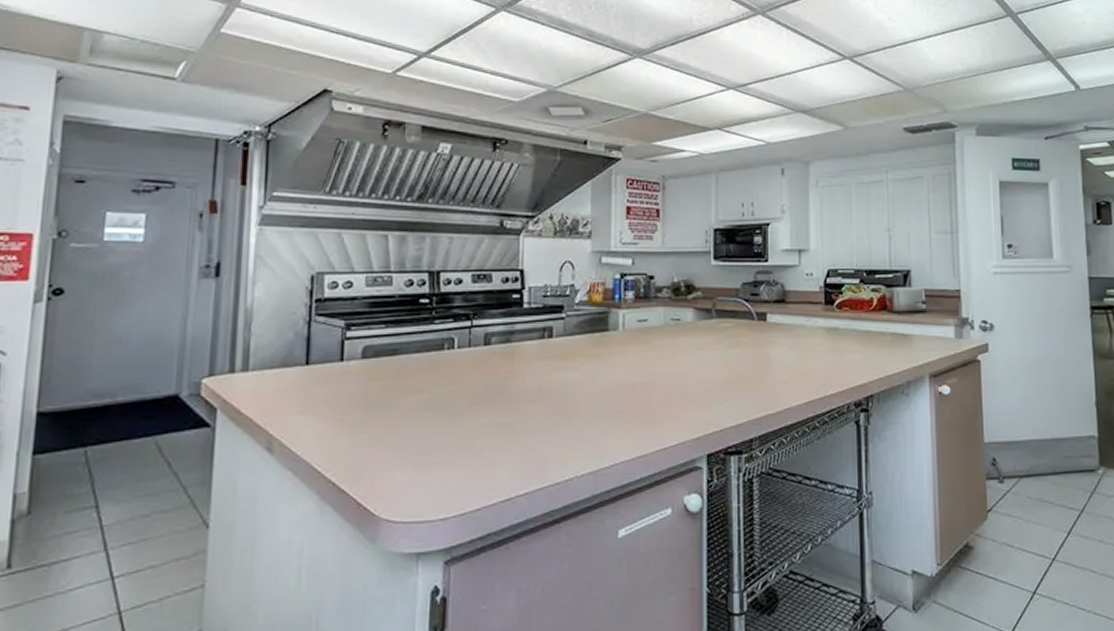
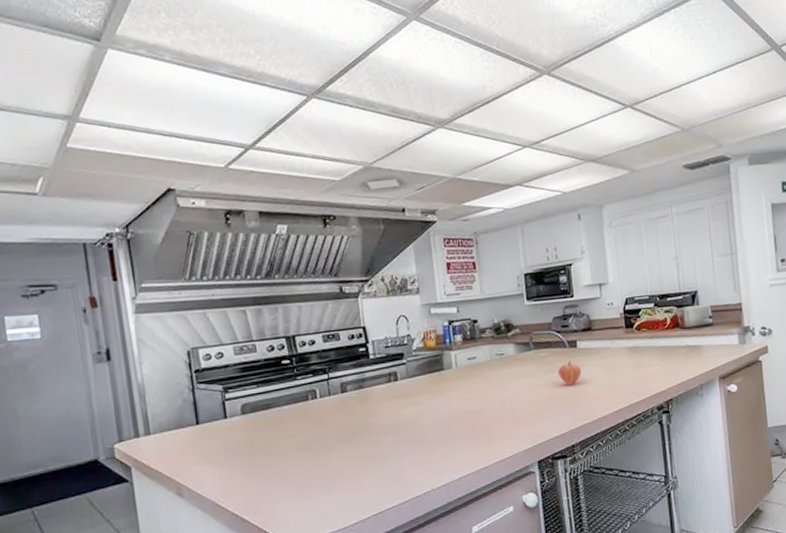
fruit: none [742,335,770,365] -> present [558,360,582,386]

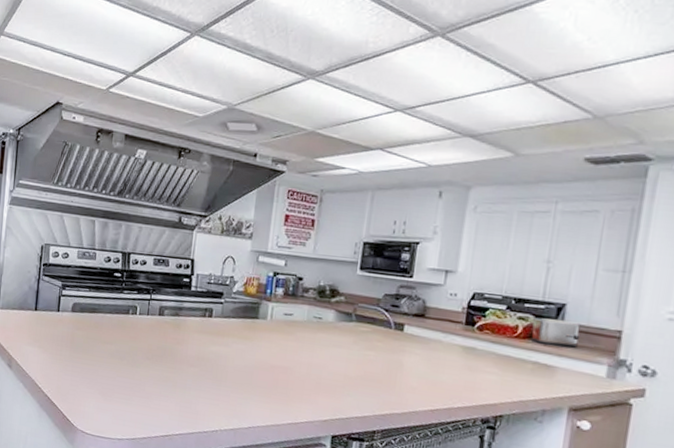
fruit: present [558,360,582,386] -> none [376,343,403,370]

